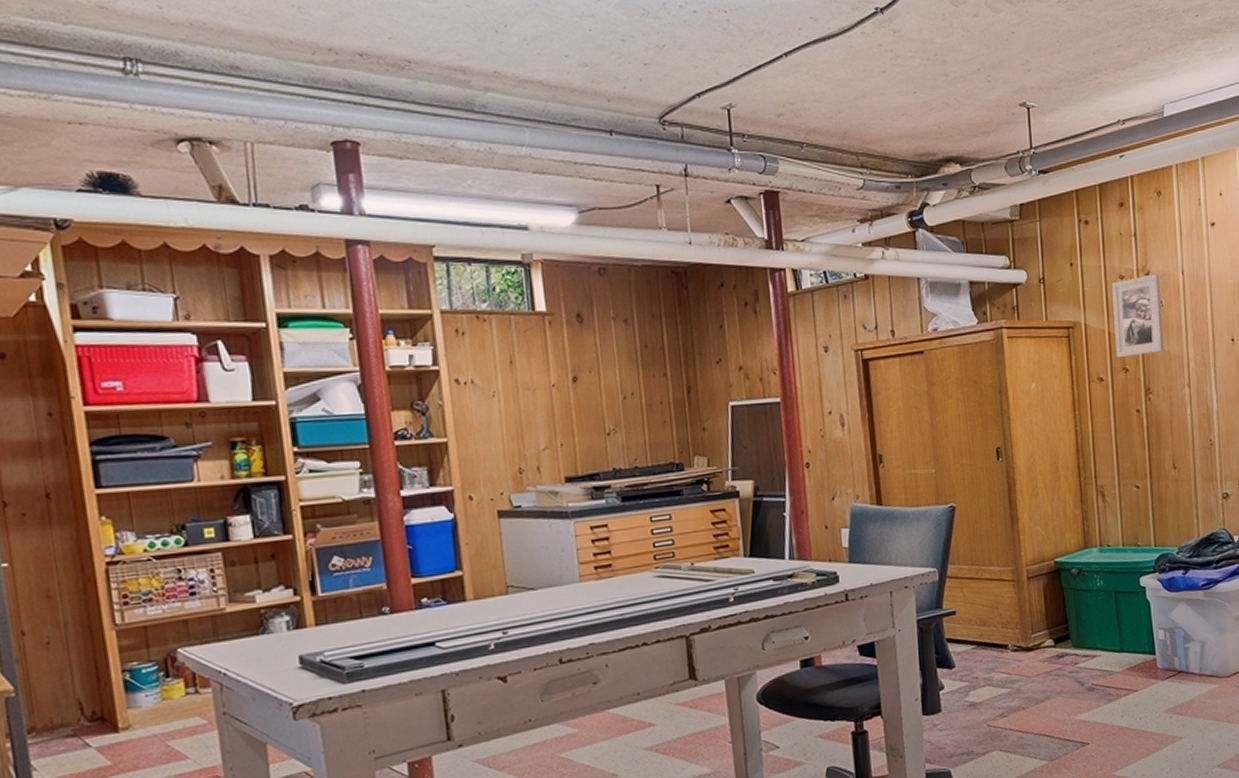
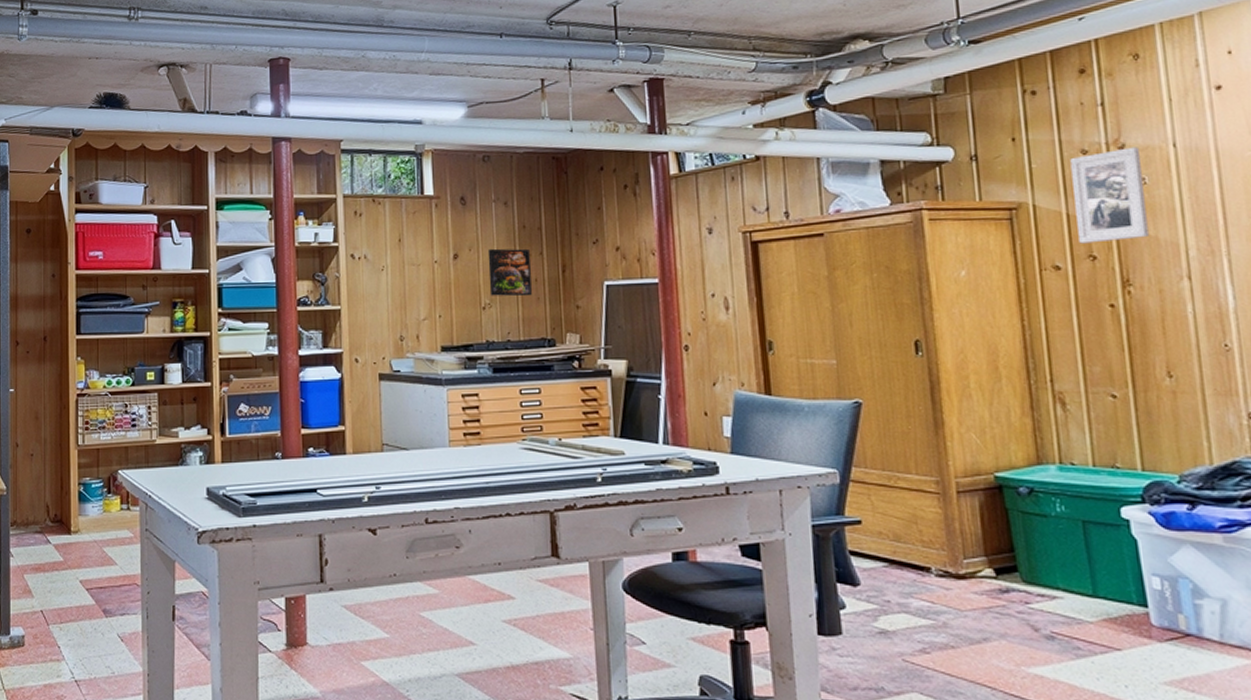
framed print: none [609,369,658,421] -> present [487,248,532,297]

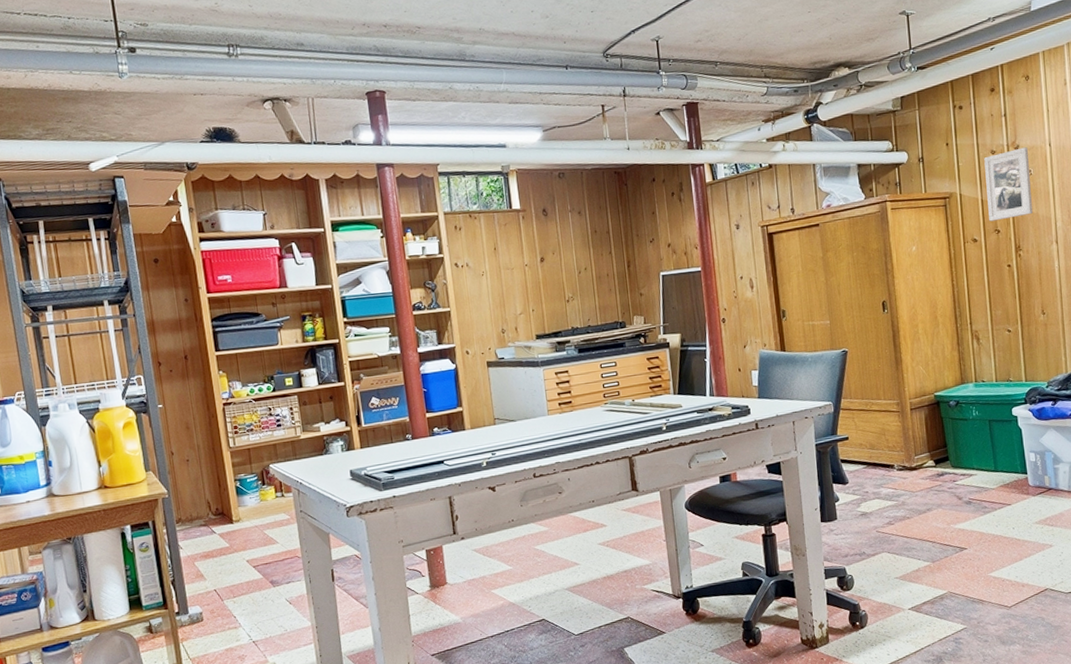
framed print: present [487,248,532,297] -> none [567,249,605,291]

